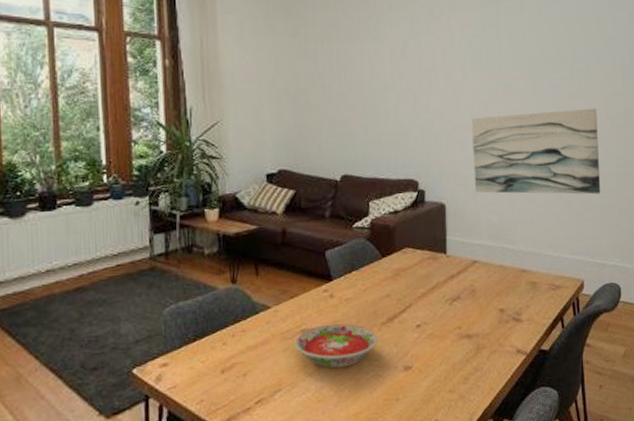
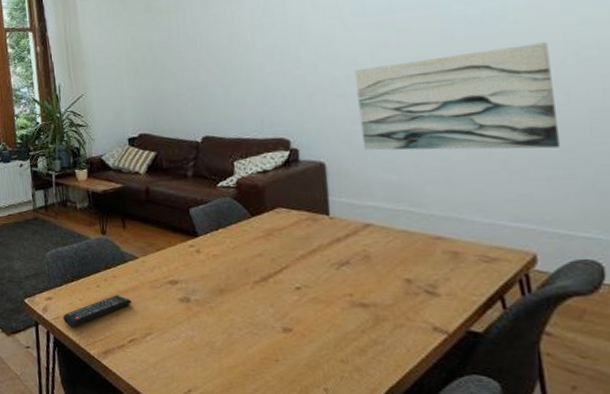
remote control: none [180,351,262,396] -> present [63,295,132,327]
bowl: present [294,323,378,369] -> none [162,278,251,320]

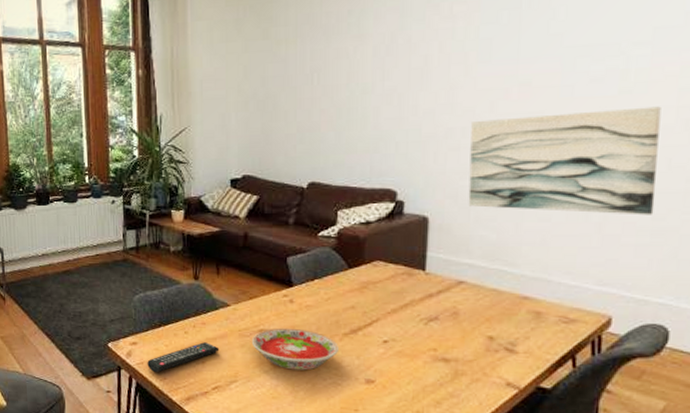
bowl: none [162,278,251,320] -> present [251,328,338,371]

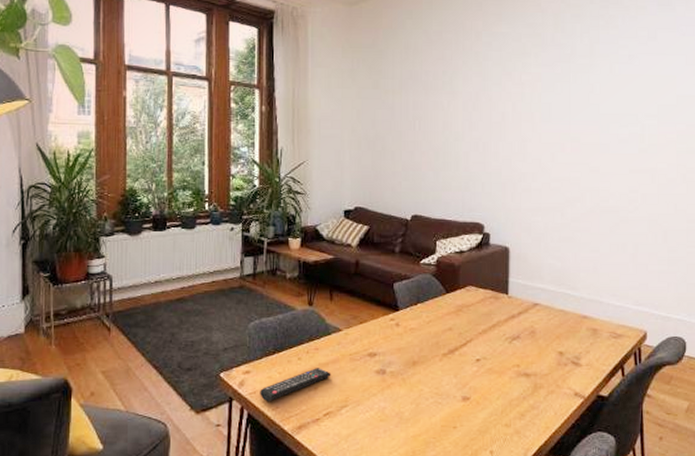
bowl: present [251,328,338,371] -> none [361,350,439,391]
wall art: present [468,106,661,215] -> none [539,164,669,248]

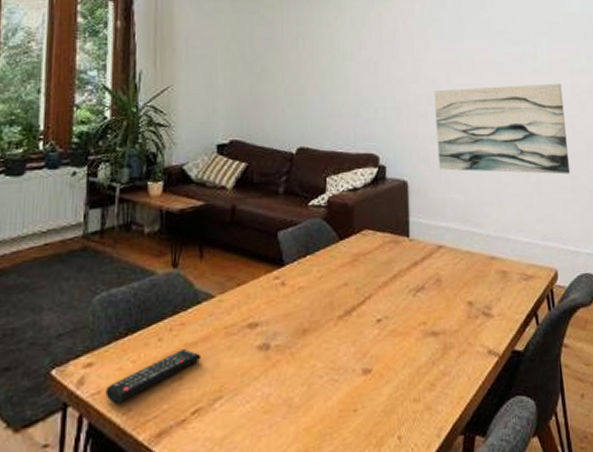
wall art: none [539,164,669,248] -> present [434,83,571,174]

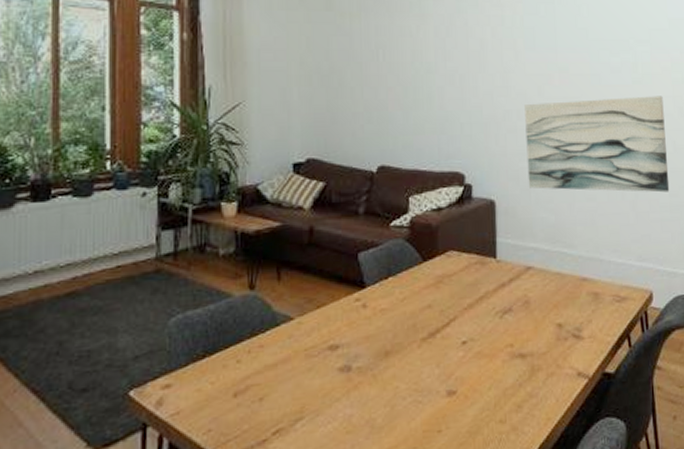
remote control: present [105,349,201,404] -> none [185,371,281,425]

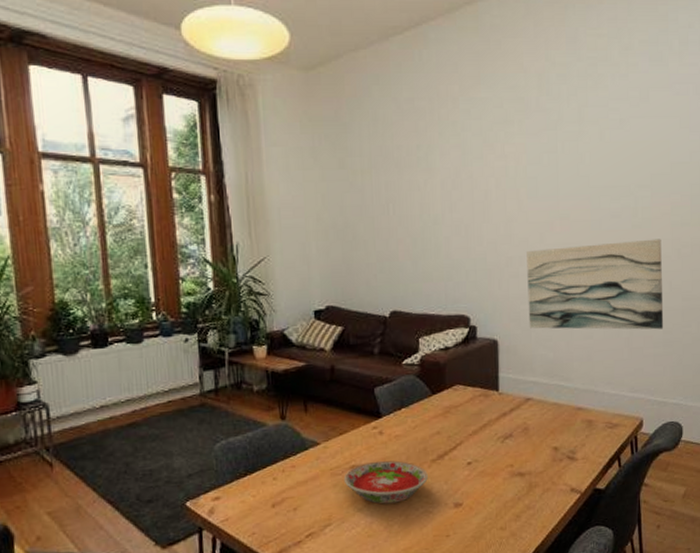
bowl: none [320,338,417,393] -> present [343,460,428,504]

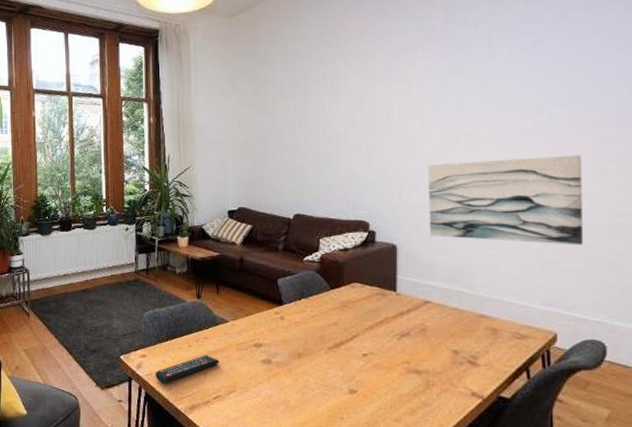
remote control: none [232,486,312,529] -> present [155,355,220,384]
bowl: present [343,460,428,504] -> none [247,342,324,381]

